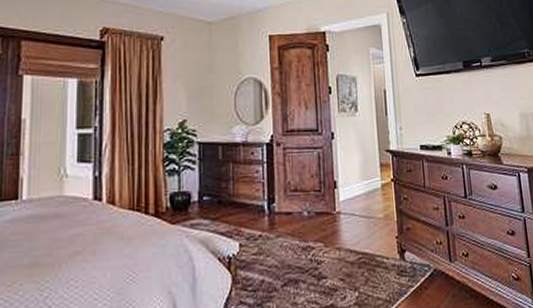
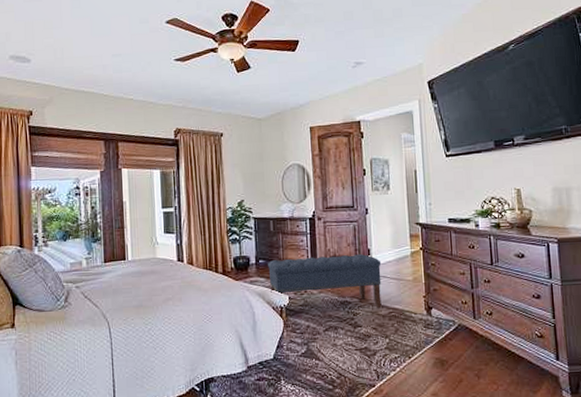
bench: none [214,187,350,255] -> present [268,254,382,309]

